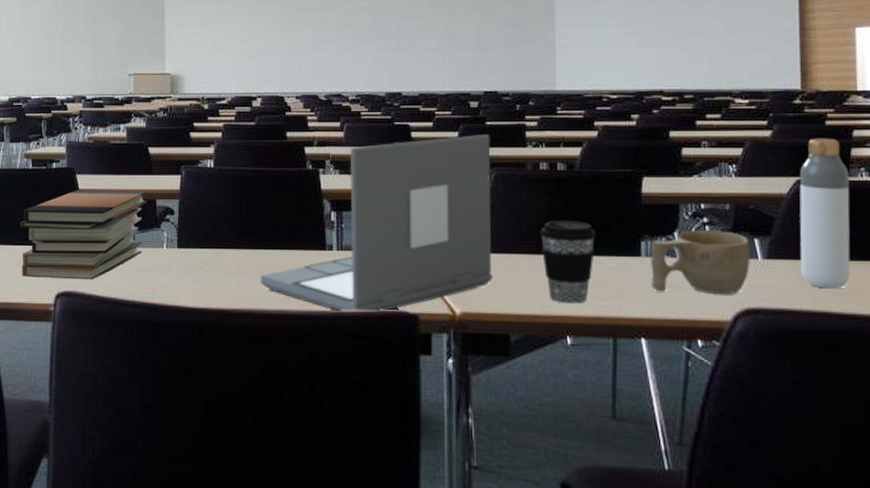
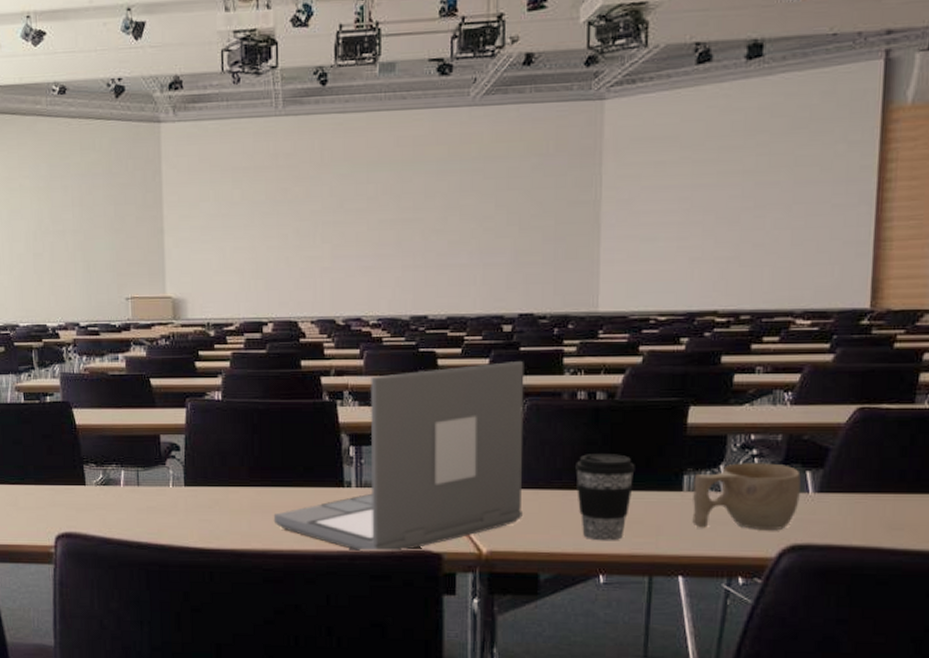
book stack: present [19,190,148,280] -> none [13,425,151,520]
bottle: present [799,138,851,289] -> none [853,362,916,524]

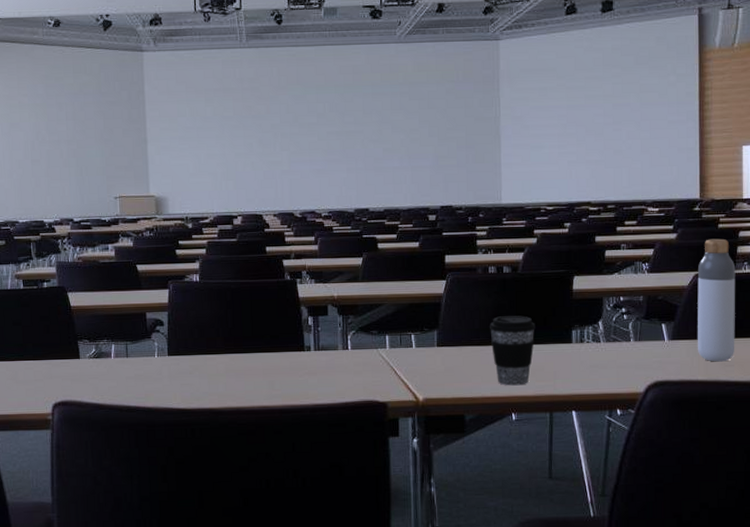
laptop: present [273,362,524,553] -> none [245,244,450,405]
cup: present [692,463,801,531] -> none [580,318,659,371]
bottle: none [853,362,916,524] -> present [697,238,736,362]

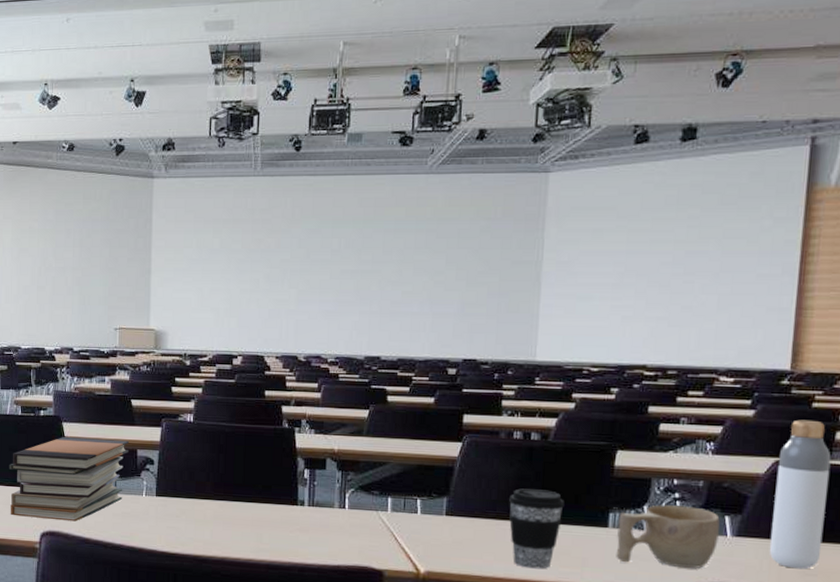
book stack: none [13,305,138,390] -> present [9,437,130,522]
cup: none [580,318,659,371] -> present [616,505,720,569]

